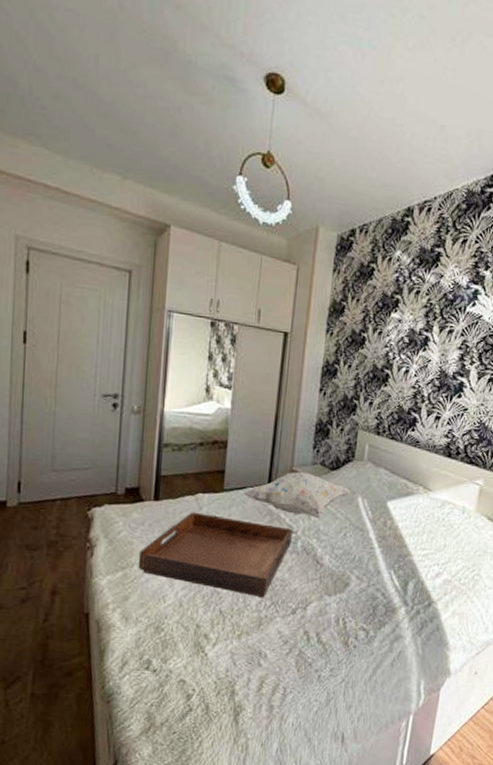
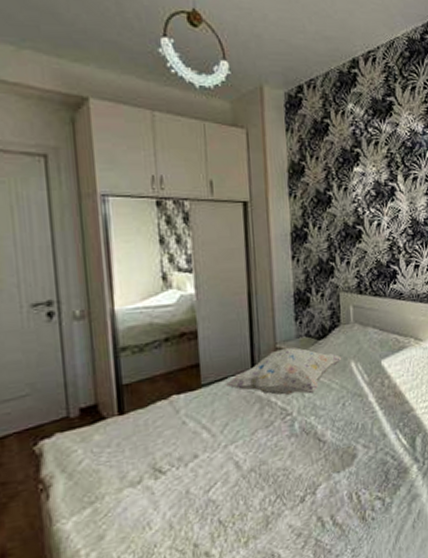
serving tray: present [138,512,293,598] -> none [109,411,288,502]

